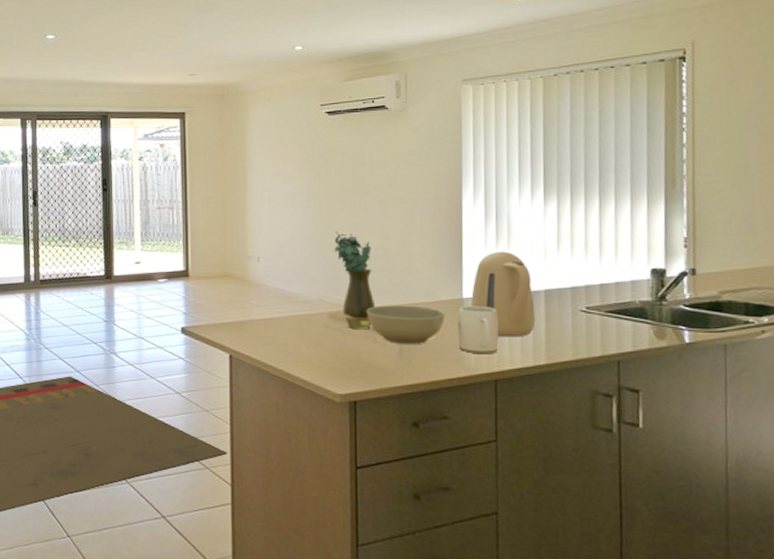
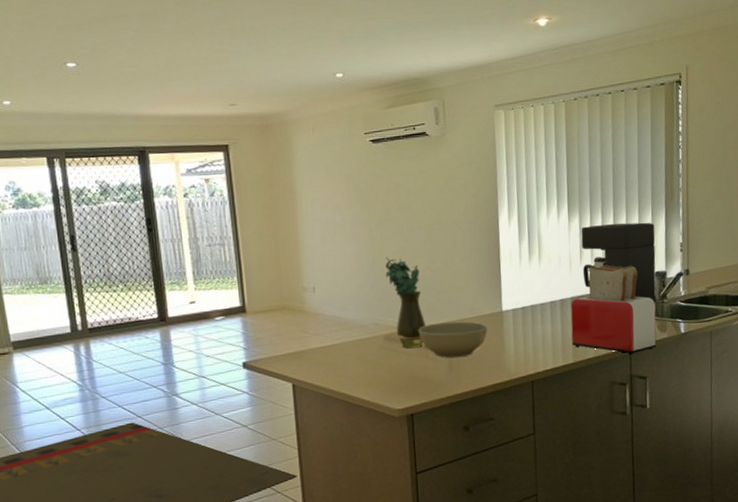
mug: present [457,306,499,355] -> none [498,316,534,360]
kettle: present [470,251,536,337] -> none [509,265,564,342]
toaster: none [544,256,653,362] -> present [571,265,657,355]
coffee maker: none [551,210,654,304] -> present [576,222,657,303]

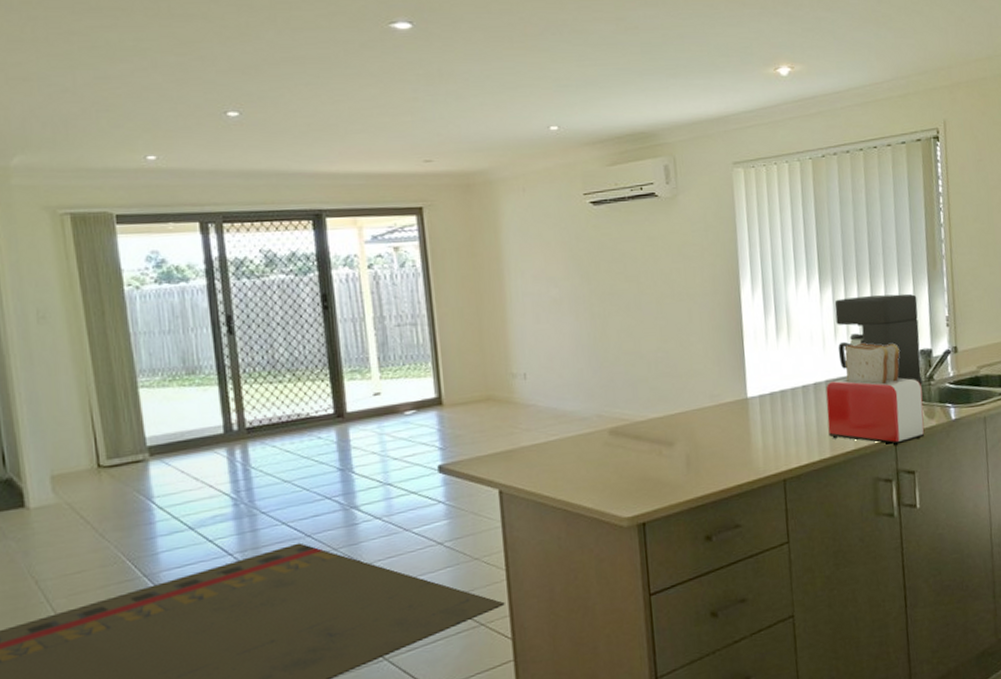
vase: present [385,256,426,349] -> none [609,336,659,444]
bowl: present [418,321,488,358] -> none [649,410,732,454]

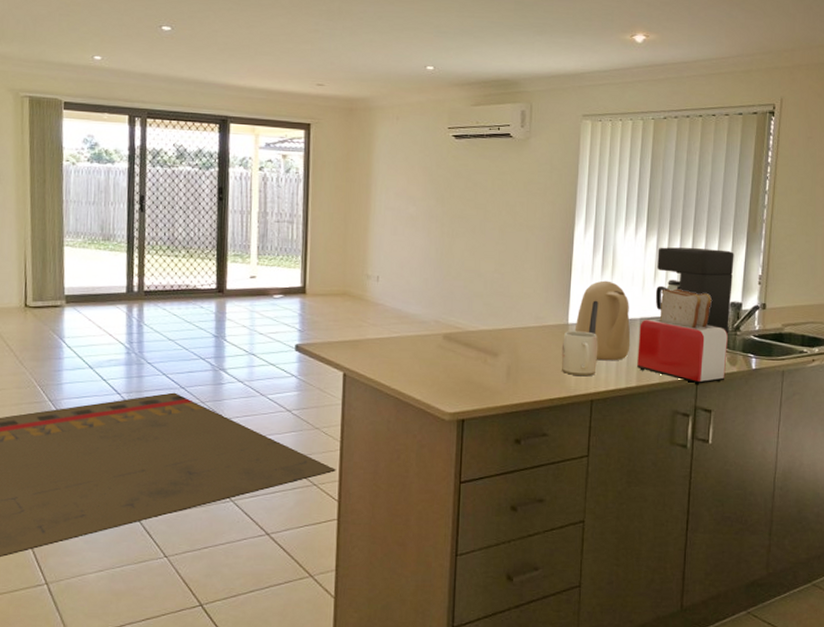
mug: none [743,403,785,455] -> present [561,330,599,377]
kettle: none [755,344,819,434] -> present [574,280,631,361]

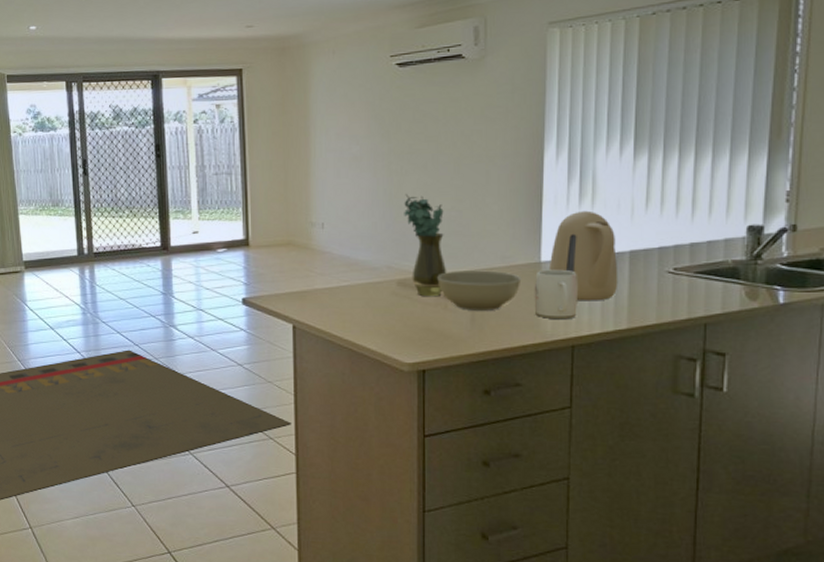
vase: none [452,254,488,351] -> present [404,193,447,297]
bowl: none [479,328,552,366] -> present [437,270,522,311]
toaster: present [637,288,728,385] -> none [628,214,745,325]
coffee maker: present [646,247,734,334] -> none [637,164,752,264]

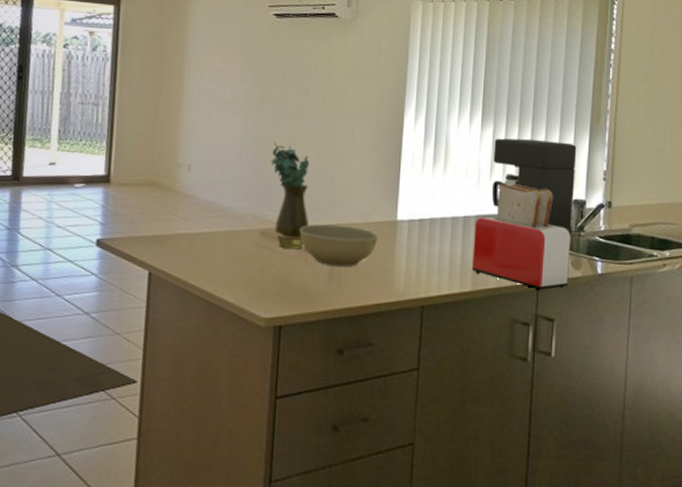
mug: present [534,269,579,320] -> none [389,228,430,280]
kettle: present [548,210,618,301] -> none [403,173,465,263]
toaster: none [628,214,745,325] -> present [472,183,571,291]
coffee maker: none [637,164,752,264] -> present [482,138,577,235]

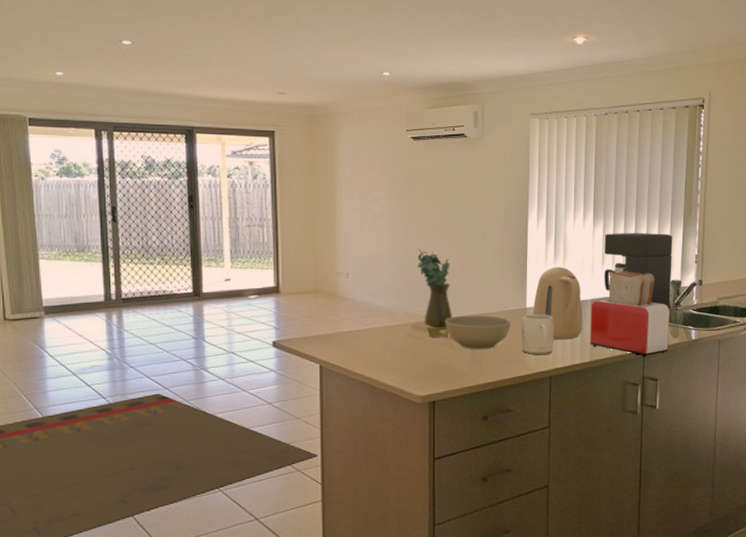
mug: none [389,228,430,280] -> present [521,314,555,356]
kettle: none [403,173,465,263] -> present [532,266,583,340]

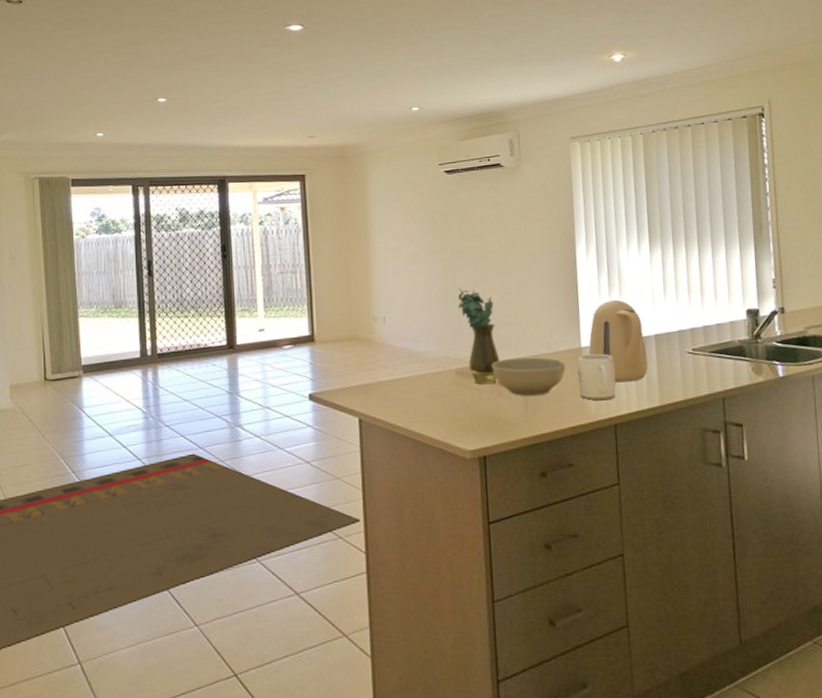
toaster: present [590,270,670,357] -> none [655,301,753,399]
coffee maker: present [596,232,673,309] -> none [661,256,750,343]

